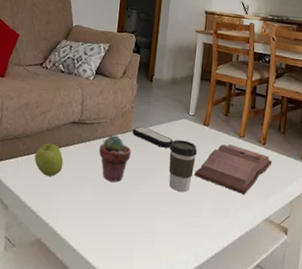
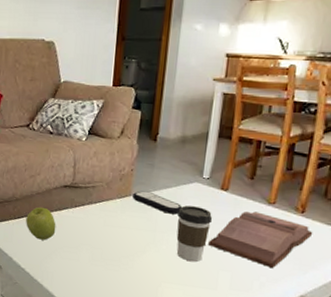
potted succulent: present [99,135,132,183] -> none [95,199,132,249]

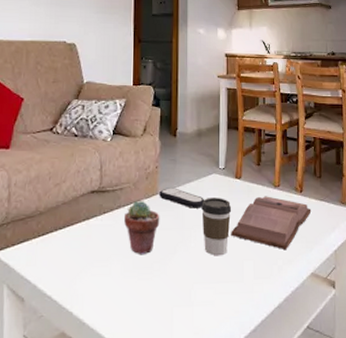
apple: present [26,207,56,240] -> none [51,218,85,257]
potted succulent: none [95,199,132,249] -> present [124,201,160,255]

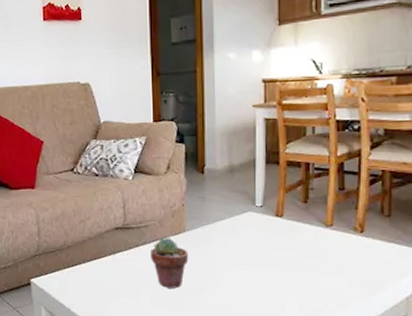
remote control: present [159,188,205,209] -> none [187,225,239,247]
coffee cup: present [201,198,232,255] -> none [235,236,272,294]
hardback book: present [231,196,312,251] -> none [270,236,376,294]

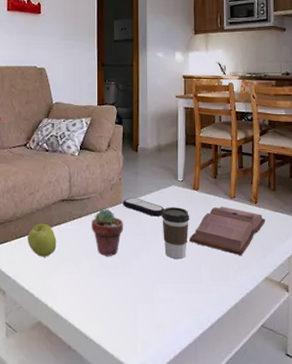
apple: none [80,252,112,287] -> present [28,223,57,257]
remote control: none [187,225,239,247] -> present [123,198,165,217]
coffee cup: none [235,236,272,294] -> present [162,207,190,258]
hardback book: none [270,236,376,294] -> present [189,206,266,256]

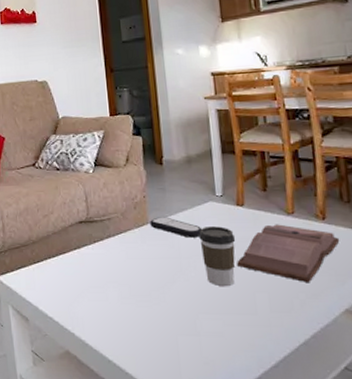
apple: present [28,223,57,257] -> none [46,247,79,283]
potted succulent: present [92,209,124,257] -> none [115,231,154,284]

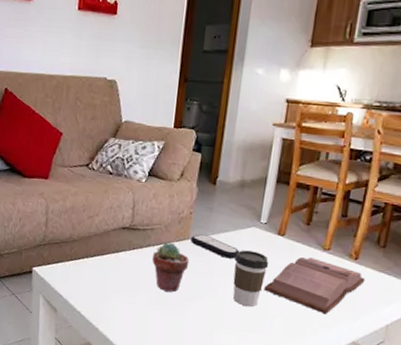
potted succulent: none [115,231,154,284] -> present [152,242,190,293]

